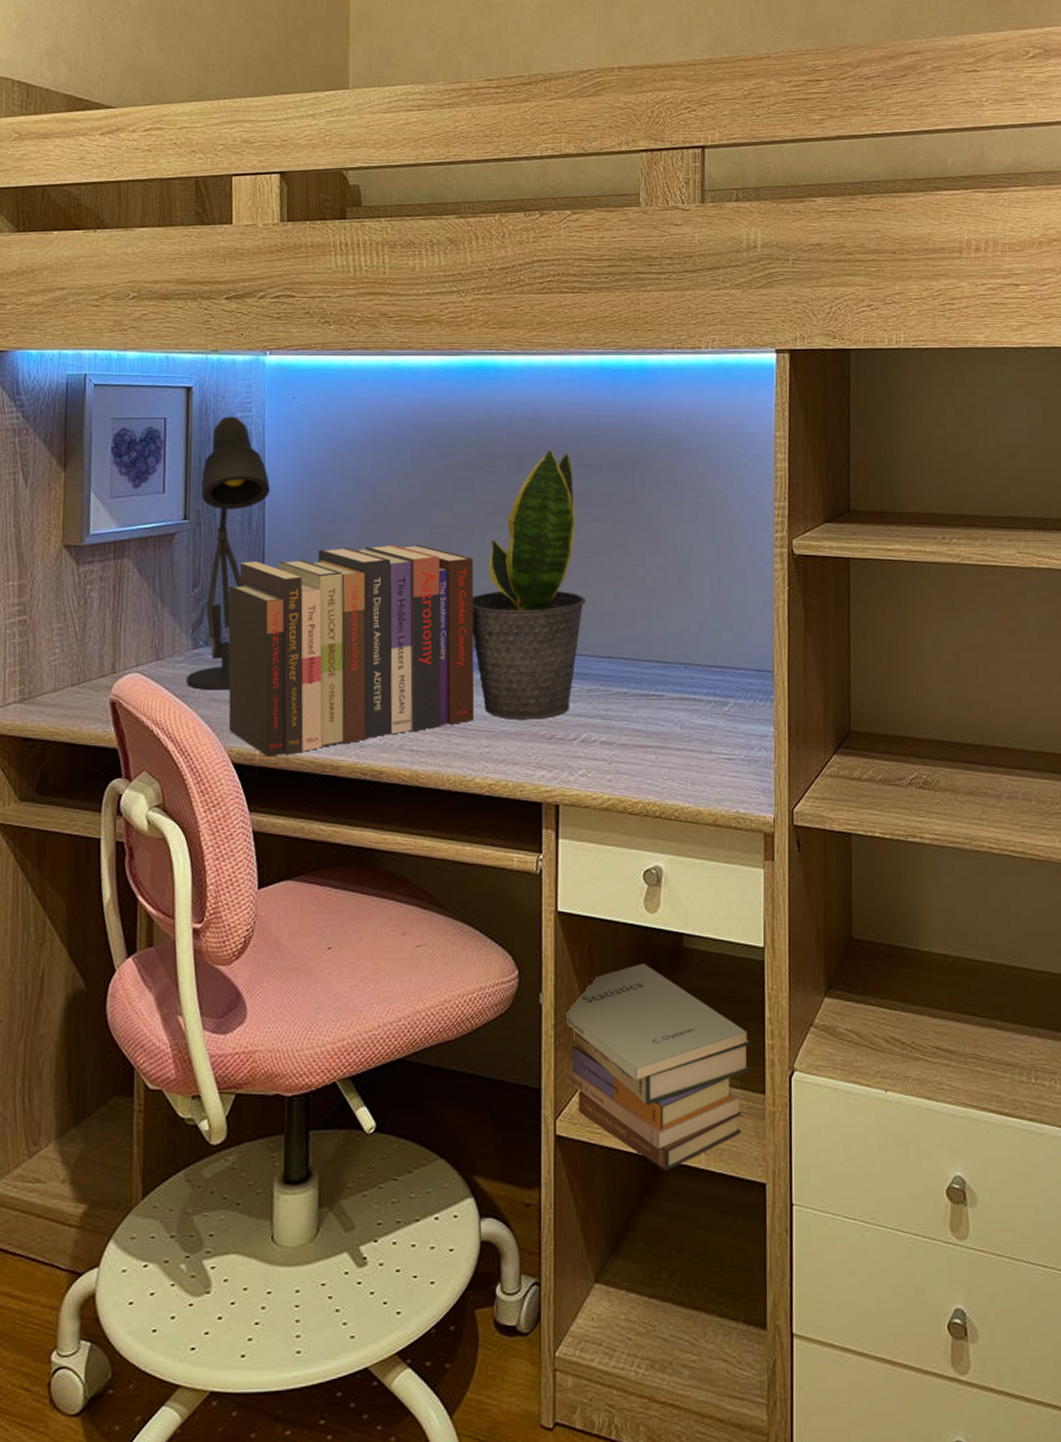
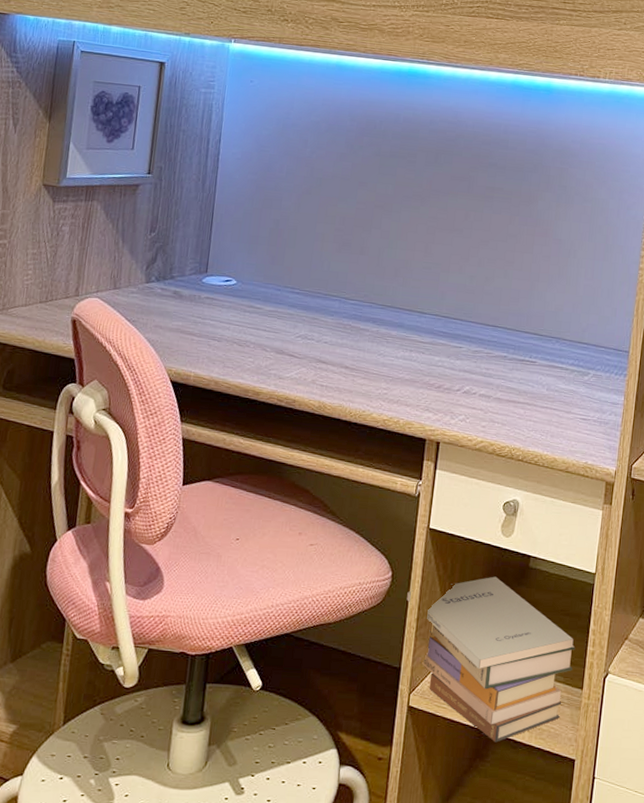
desk lamp: present [186,416,270,690] -> none [138,90,224,320]
books: present [228,544,475,756] -> none [170,211,390,379]
potted plant: present [471,448,585,719] -> none [382,148,481,371]

